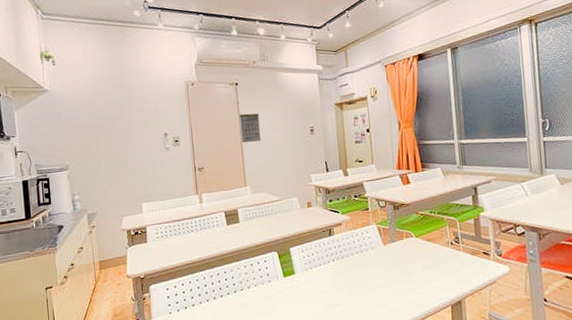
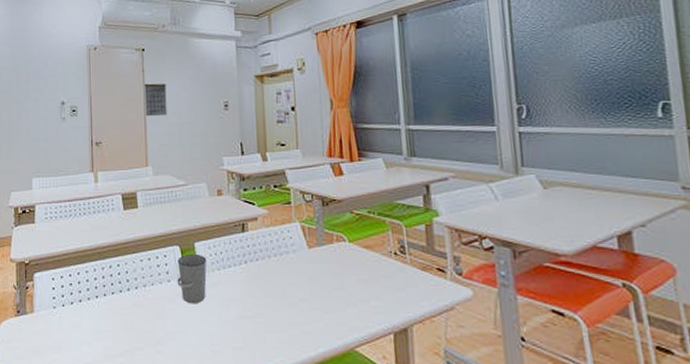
cup: none [276,257,302,298] -> present [177,253,207,303]

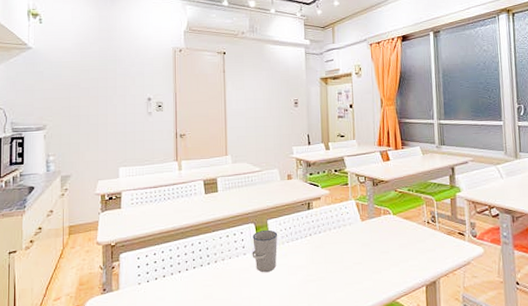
calendar: present [144,83,167,117] -> none [225,83,245,112]

